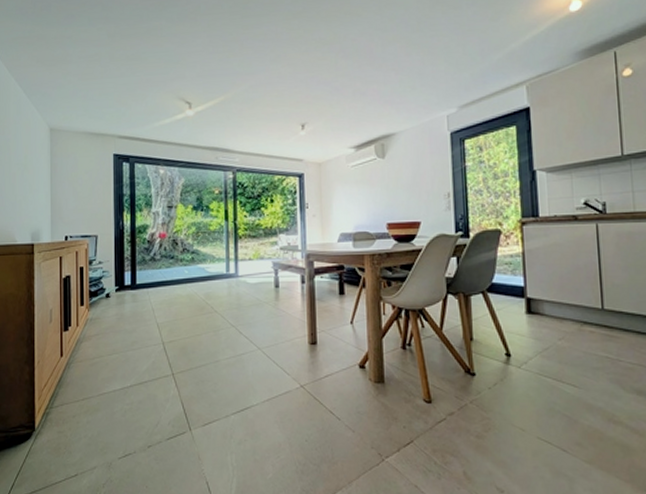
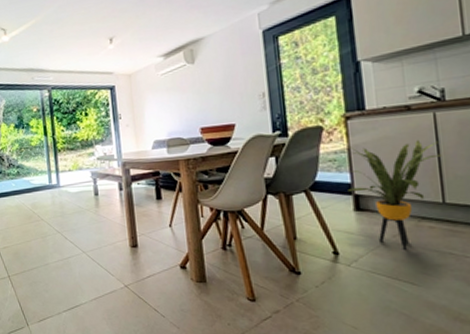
house plant: none [504,244,602,353] -> present [327,139,442,250]

